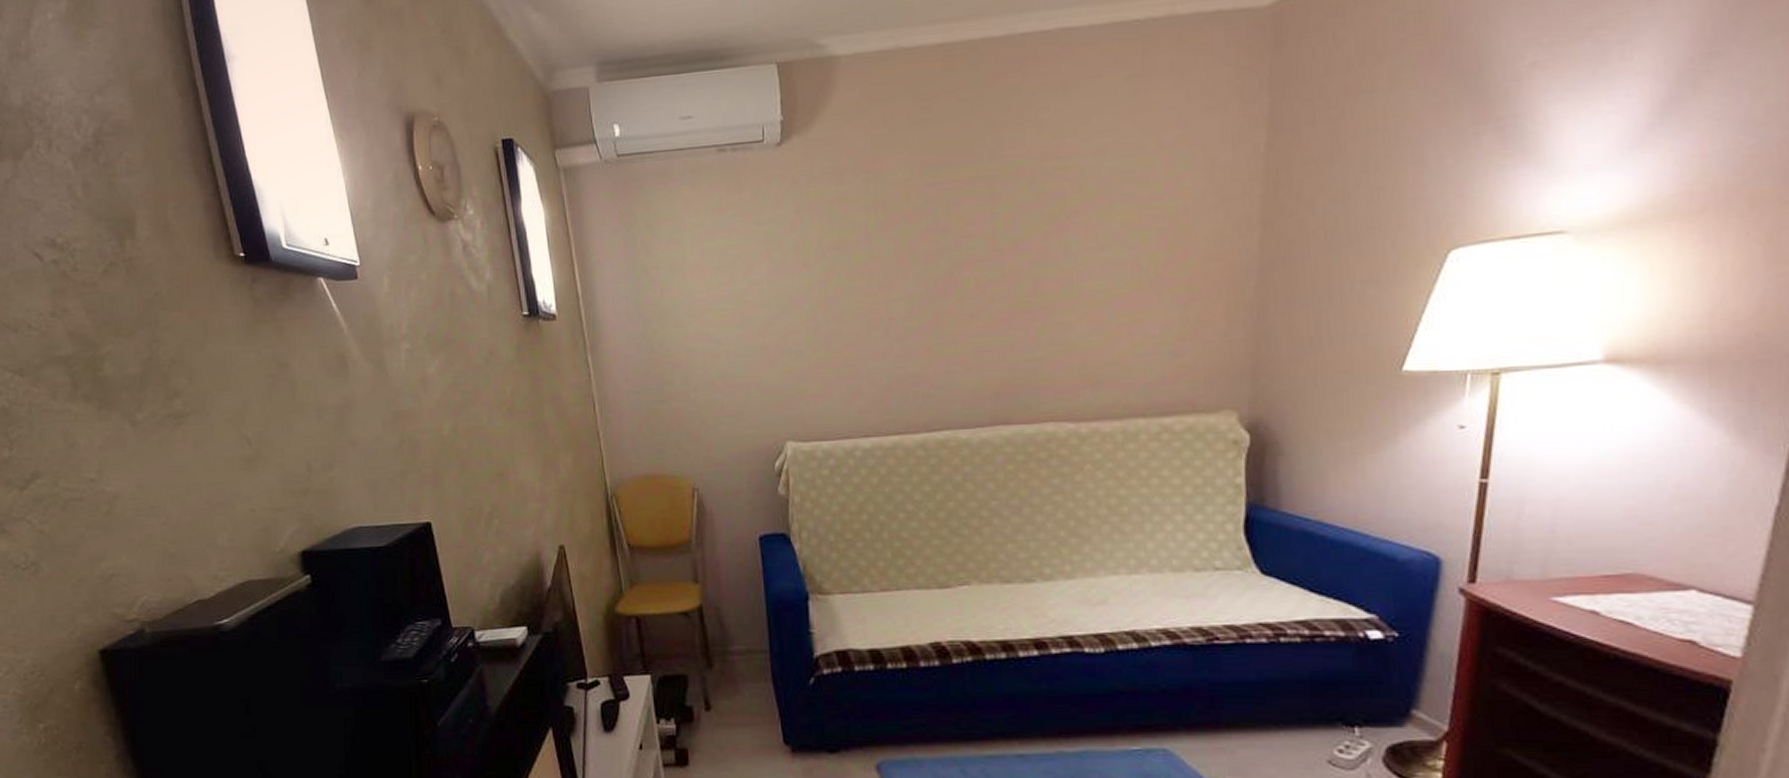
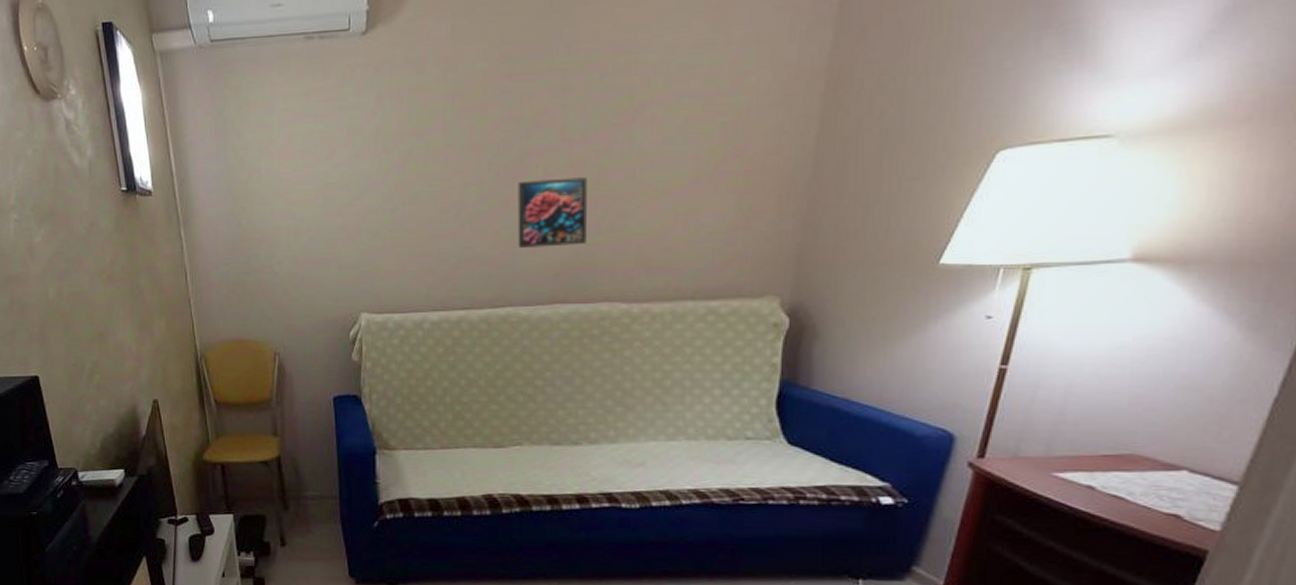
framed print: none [949,287,1026,366] -> present [517,176,587,248]

